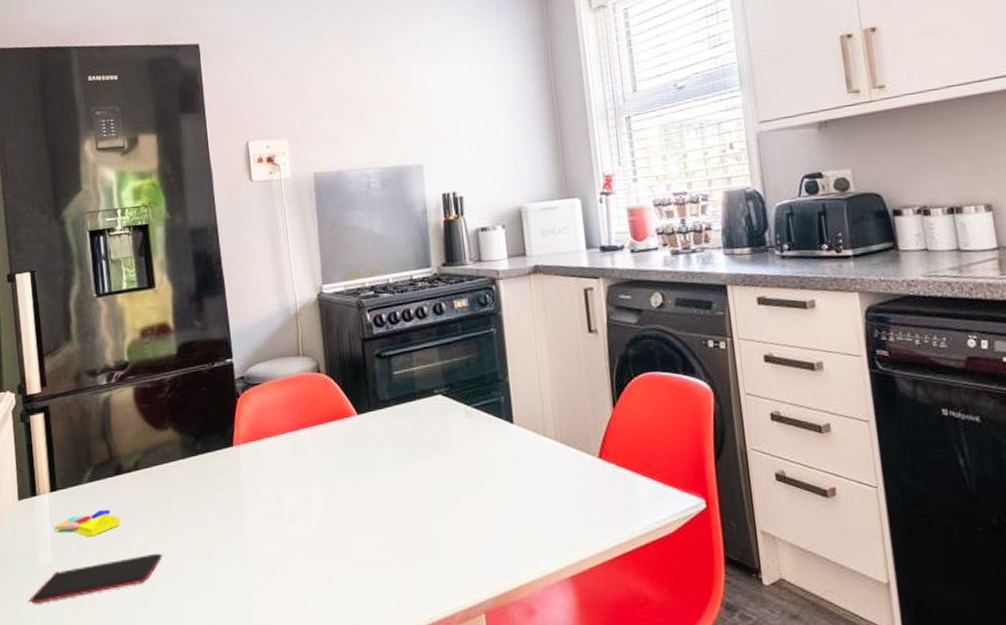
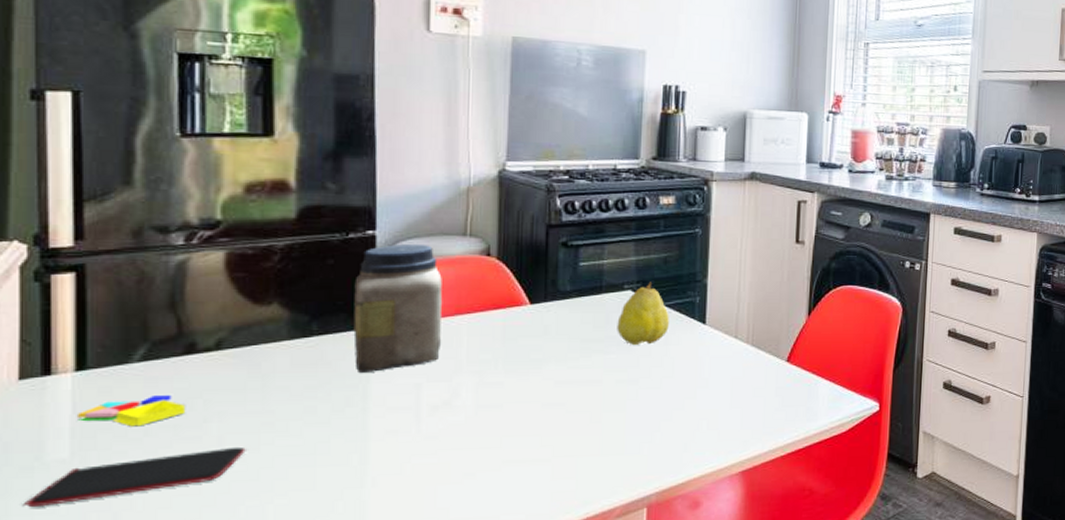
jar: none [222,367,292,486] -> present [353,243,443,374]
fruit: none [433,385,480,448] -> present [617,282,669,345]

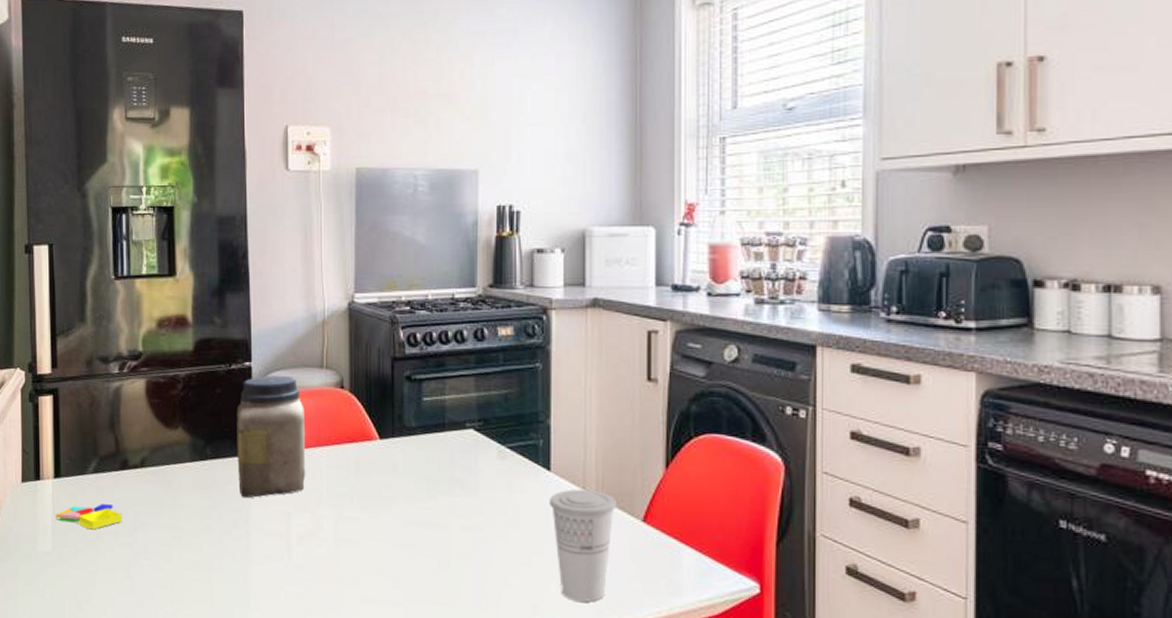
smartphone: present [22,446,246,508] -> none [25,556,163,590]
fruit: present [617,282,669,345] -> none [460,420,512,489]
cup: none [702,338,765,436] -> present [548,489,616,602]

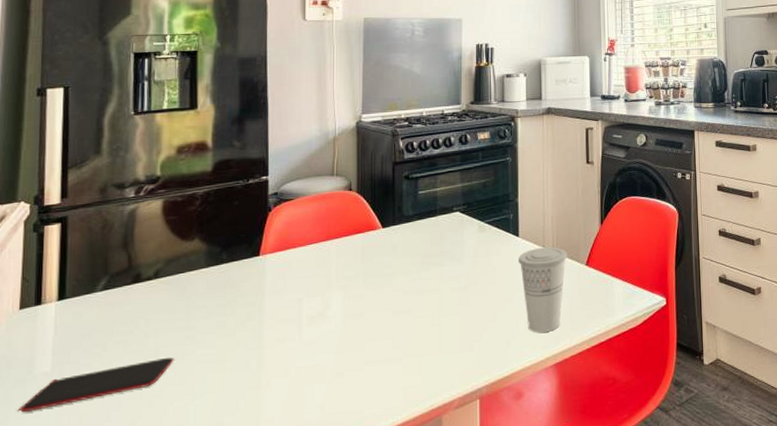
smartphone: none [25,556,163,590] -> present [17,357,174,413]
sticky notes: present [55,504,123,530] -> none [57,317,133,344]
jar: present [237,375,306,499] -> none [252,184,317,293]

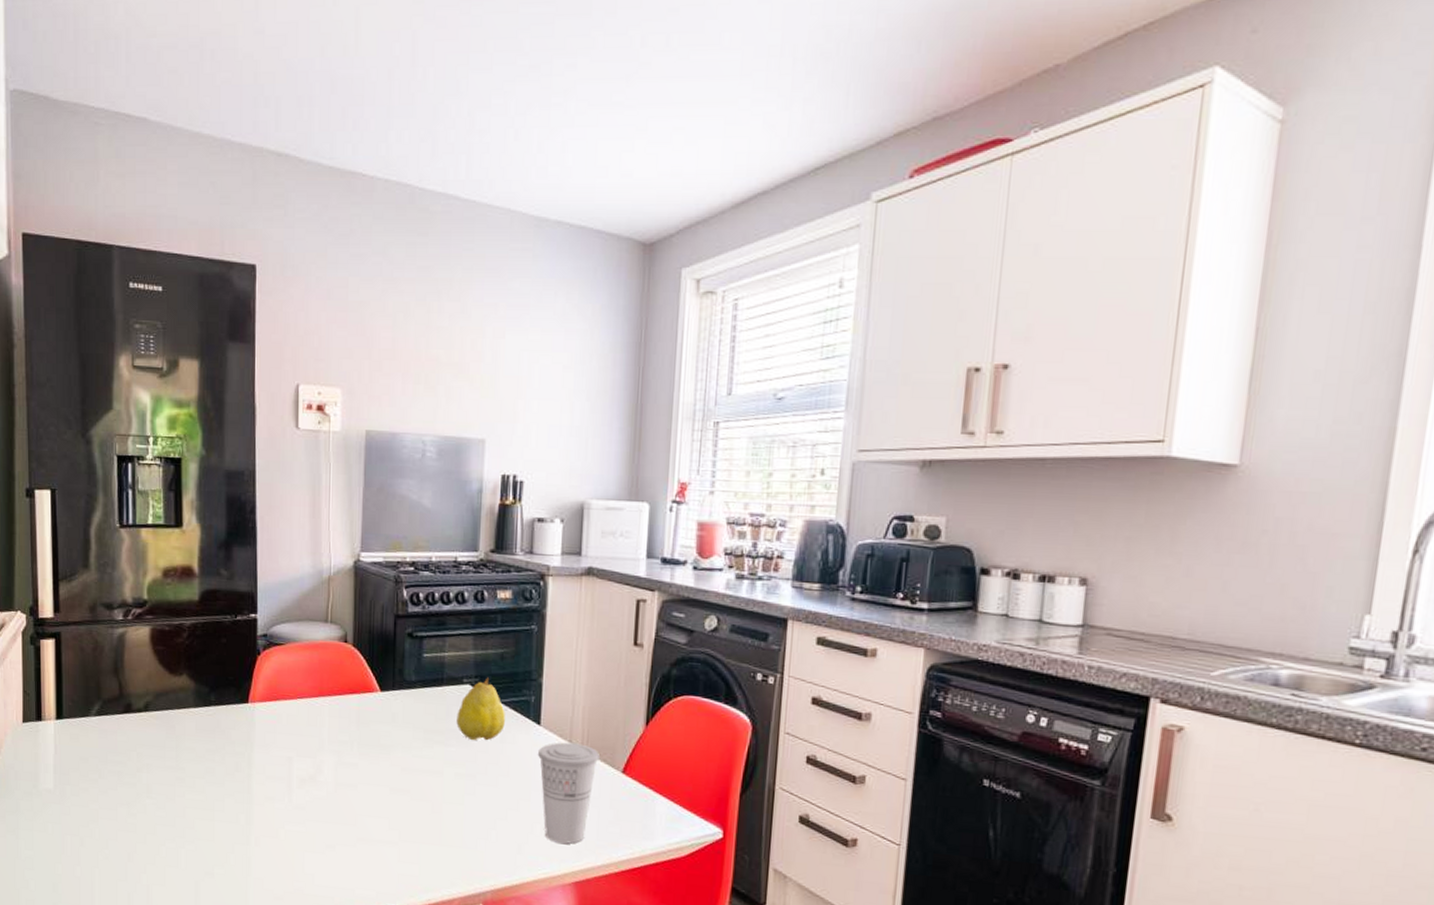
smartphone: present [17,357,174,413] -> none [26,795,166,825]
fruit: none [449,204,490,258] -> present [456,677,505,740]

